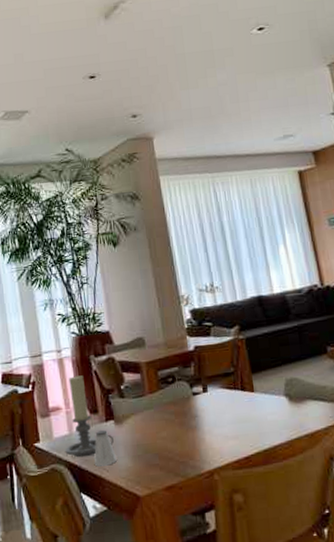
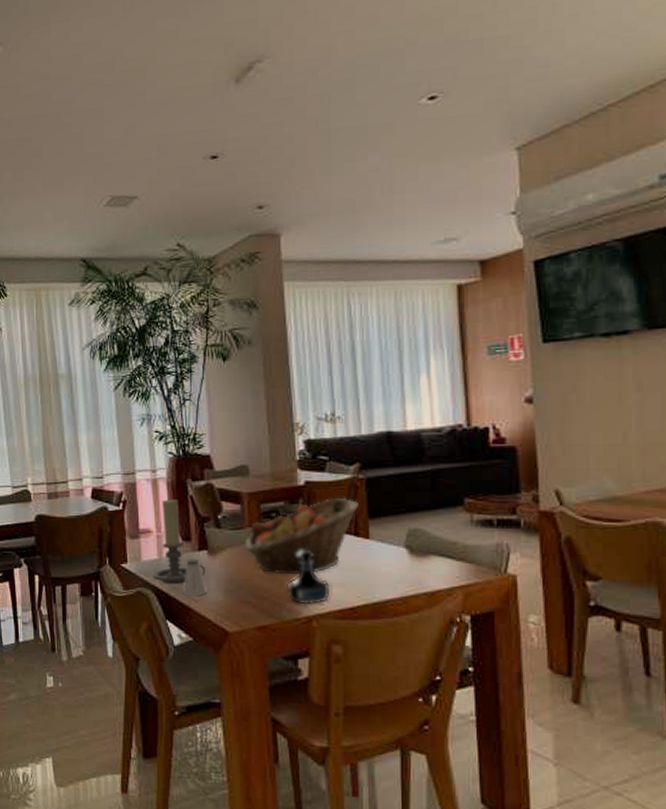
fruit basket: none [147,357,243,435] -> present [245,497,360,575]
tequila bottle: none [189,407,227,460] -> present [287,549,330,605]

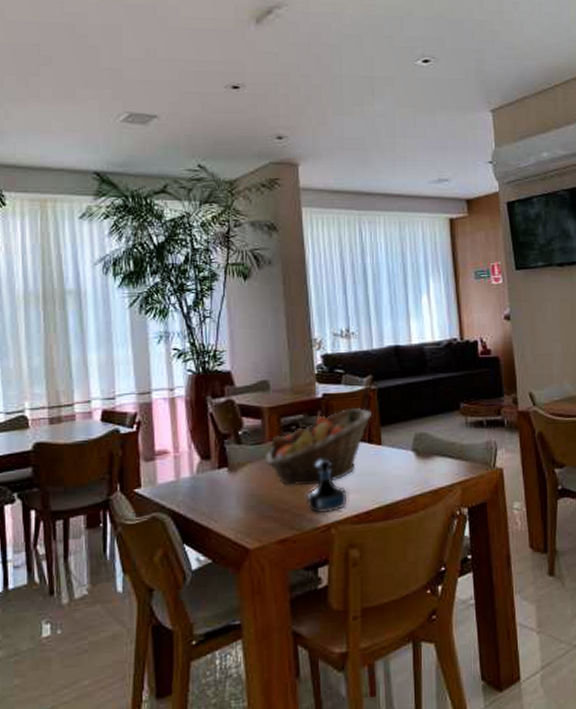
candle holder: present [153,498,205,585] -> none [169,416,225,507]
saltshaker: present [182,559,207,596] -> none [201,478,227,517]

